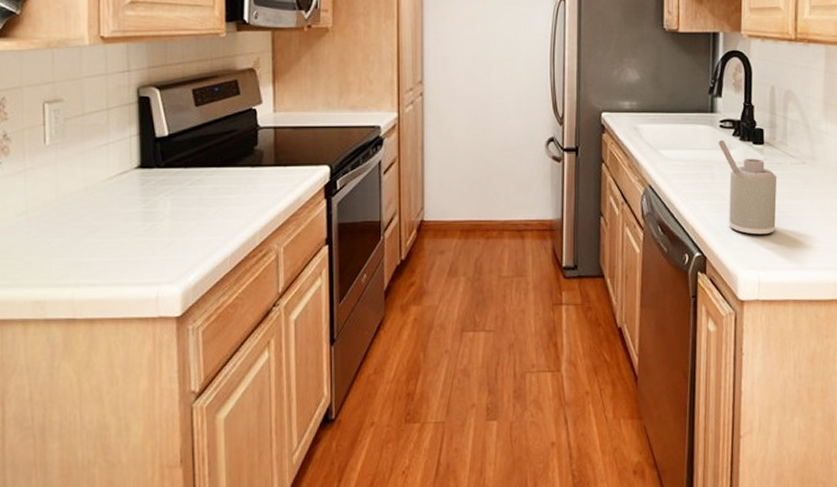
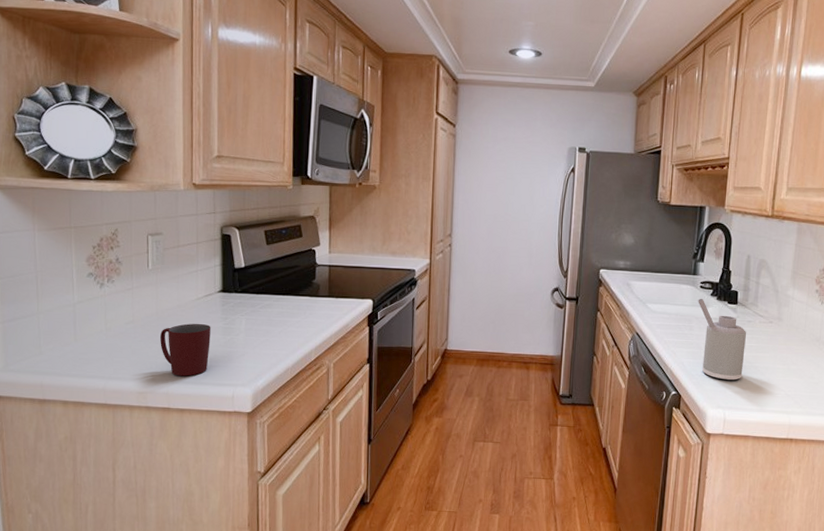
mug: none [62,208,127,277] -> present [160,323,211,376]

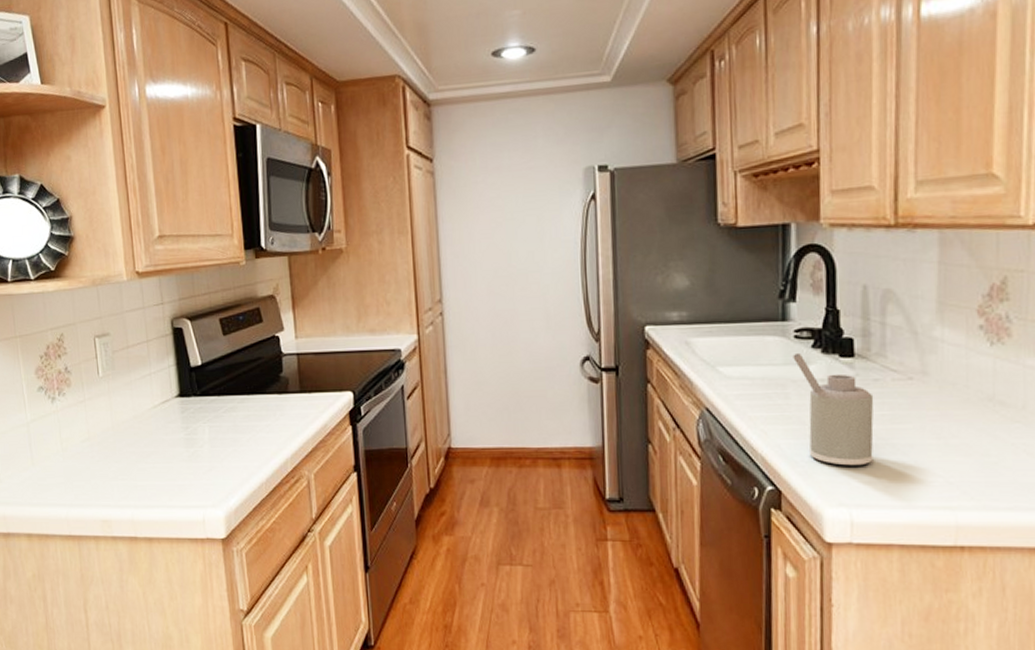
mug: present [160,323,211,376] -> none [119,435,173,499]

